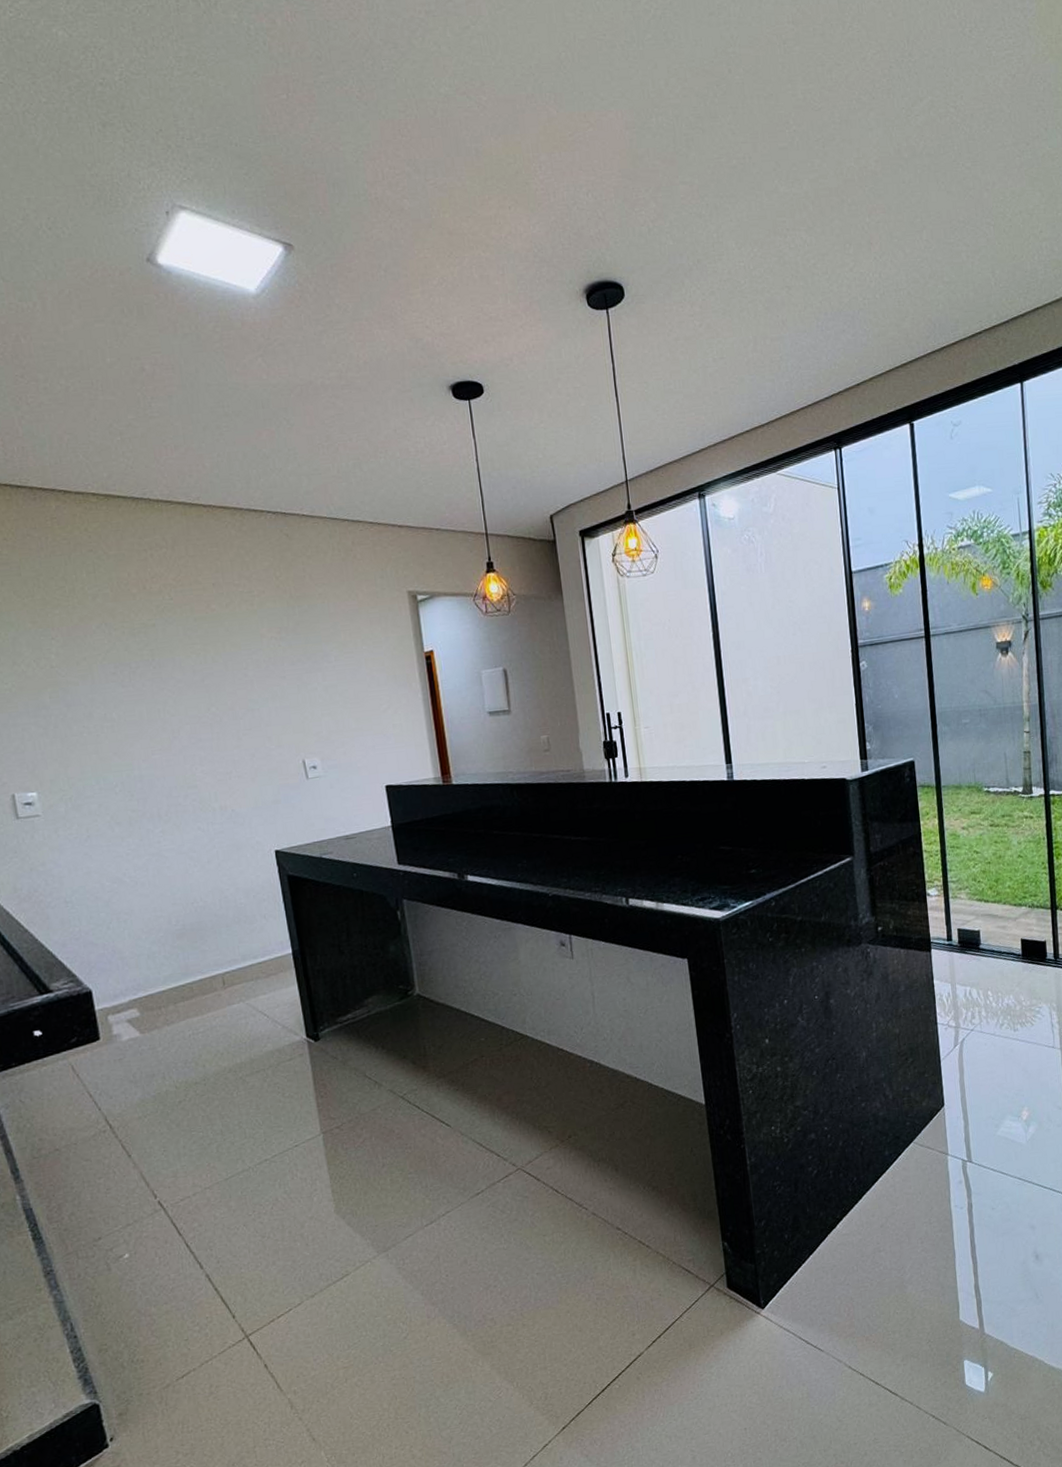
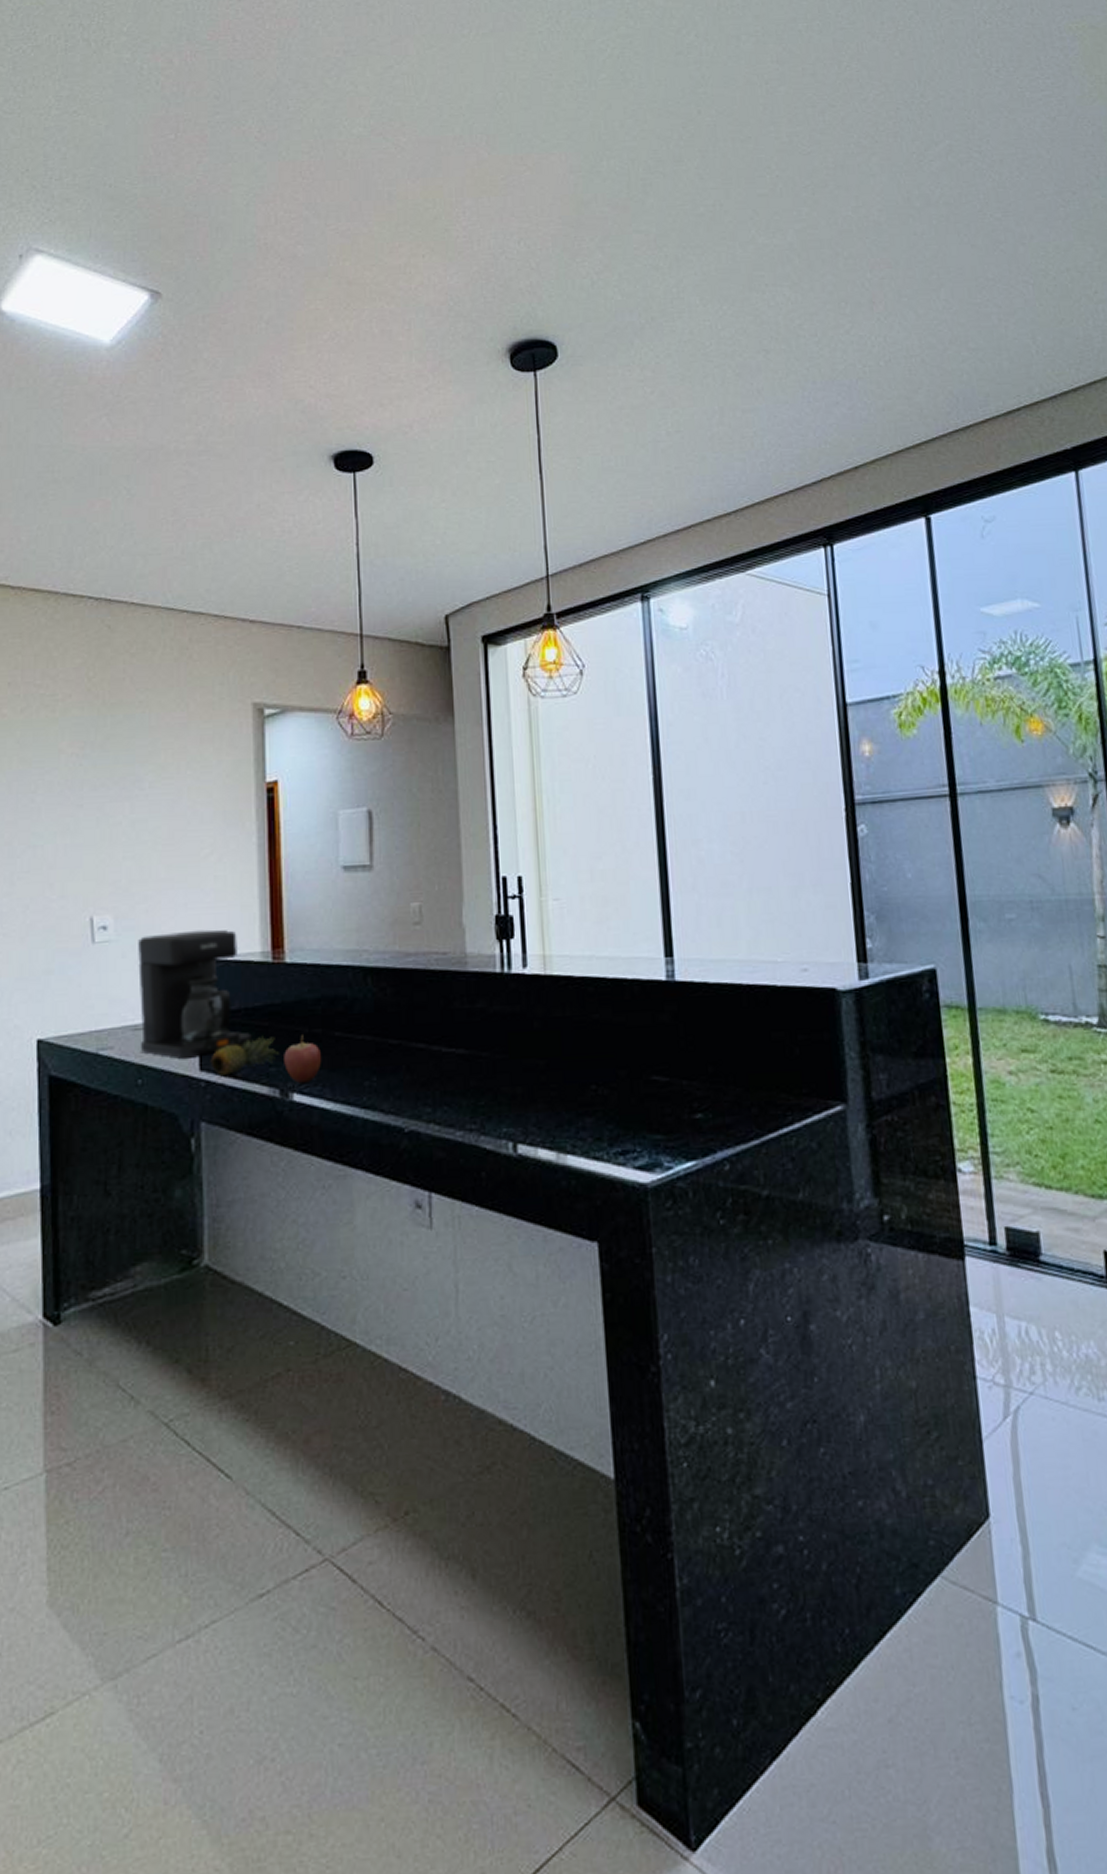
coffee maker: none [341,763,434,857] -> present [138,929,252,1058]
fruit: none [405,837,454,867] -> present [210,1035,279,1075]
fruit: none [458,835,486,868] -> present [284,1035,322,1083]

